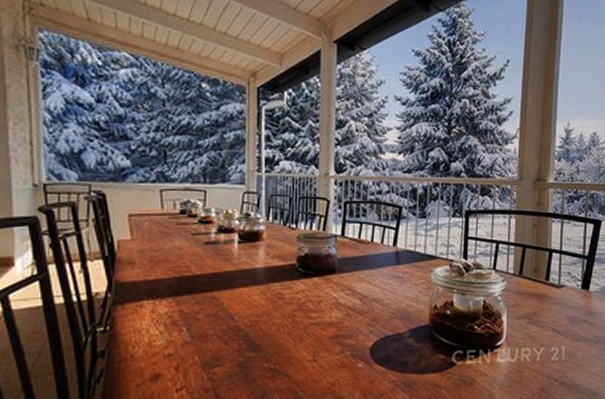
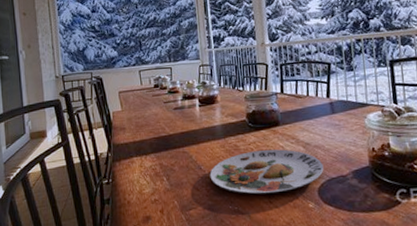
plate: none [243,300,380,351] -> present [209,149,324,194]

